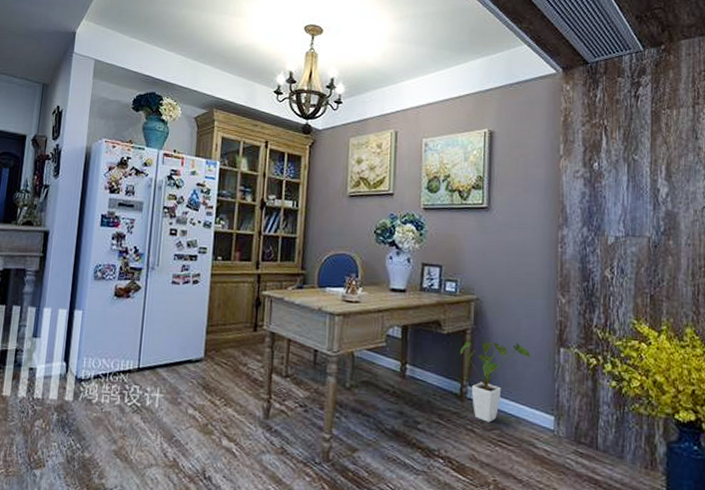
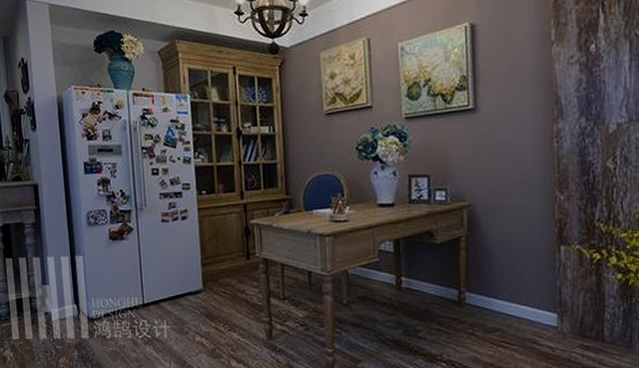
house plant: present [461,341,530,423] -> none [456,245,529,325]

